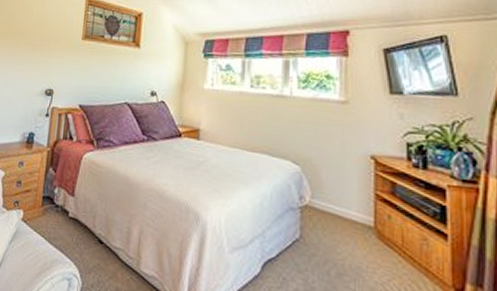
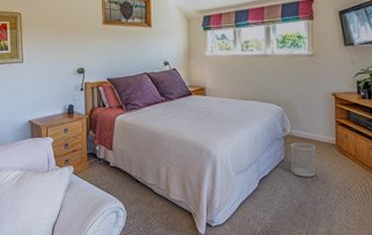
wastebasket: none [307,217,345,269] -> present [290,142,316,177]

